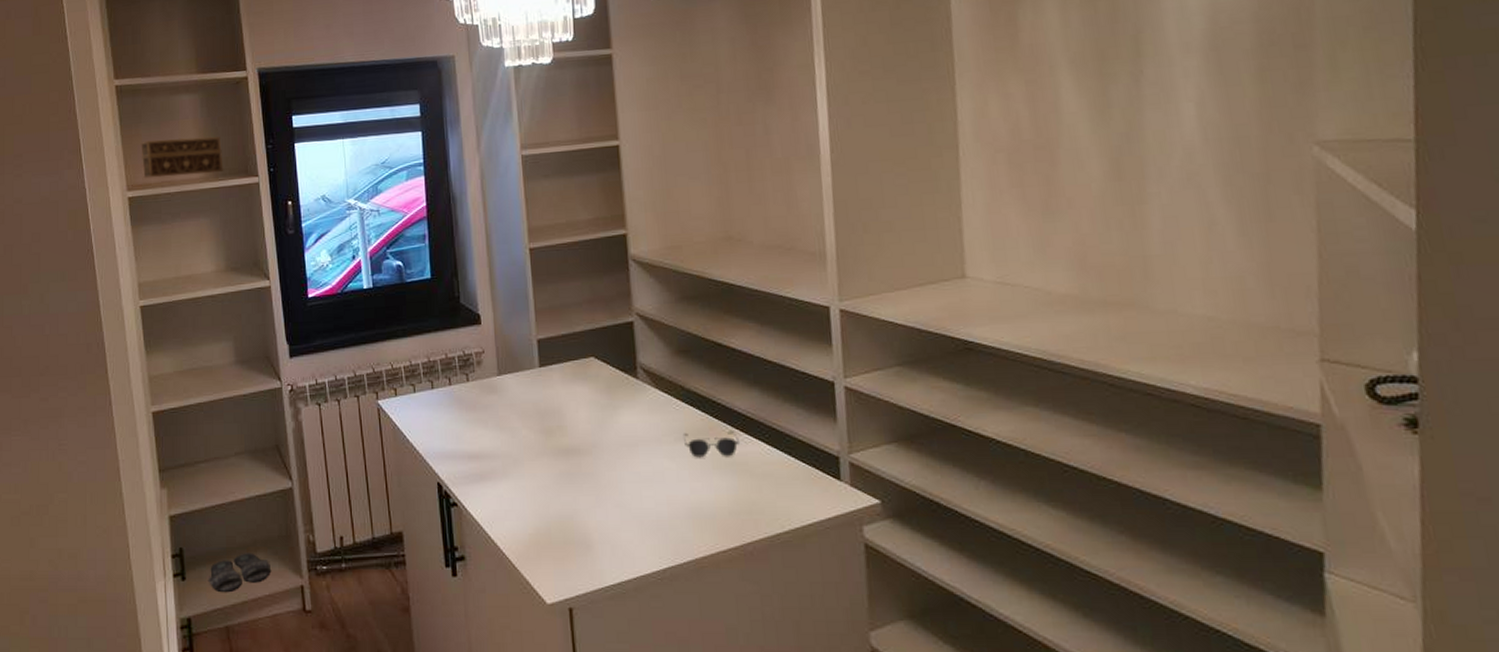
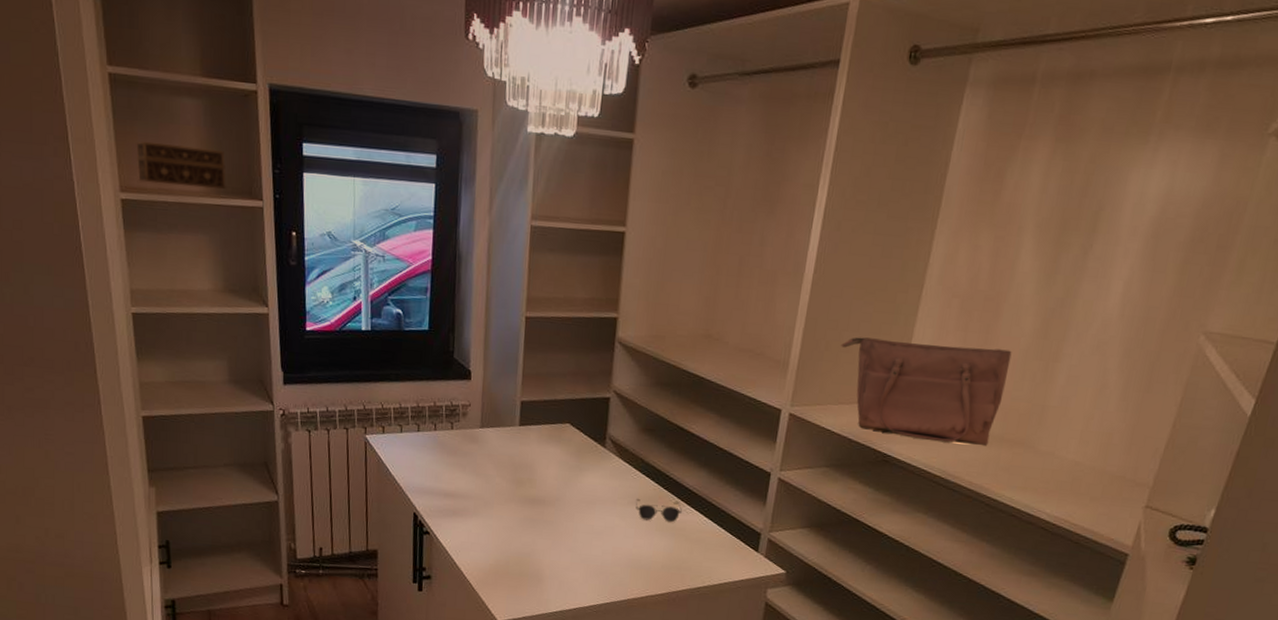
slippers: present [208,553,271,593] -> none [192,551,253,583]
shoulder bag: none [881,199,1091,318] -> present [841,337,1012,447]

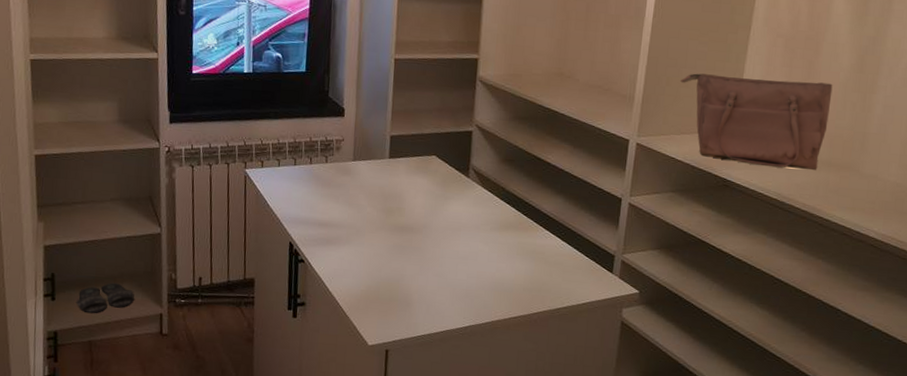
slippers: none [192,551,253,583] -> present [75,282,134,314]
sunglasses: present [636,498,682,523] -> none [498,224,541,247]

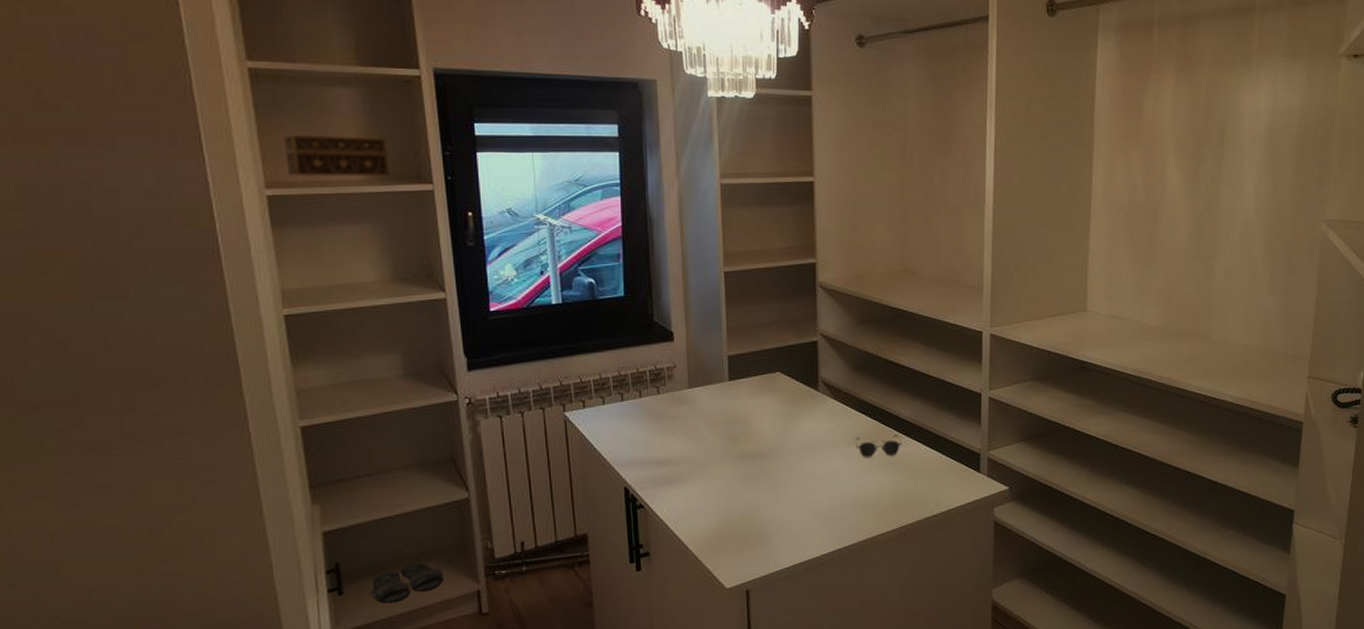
sunglasses: none [498,224,541,247] -> present [856,435,902,458]
shoulder bag: present [680,73,833,171] -> none [1027,253,1175,344]

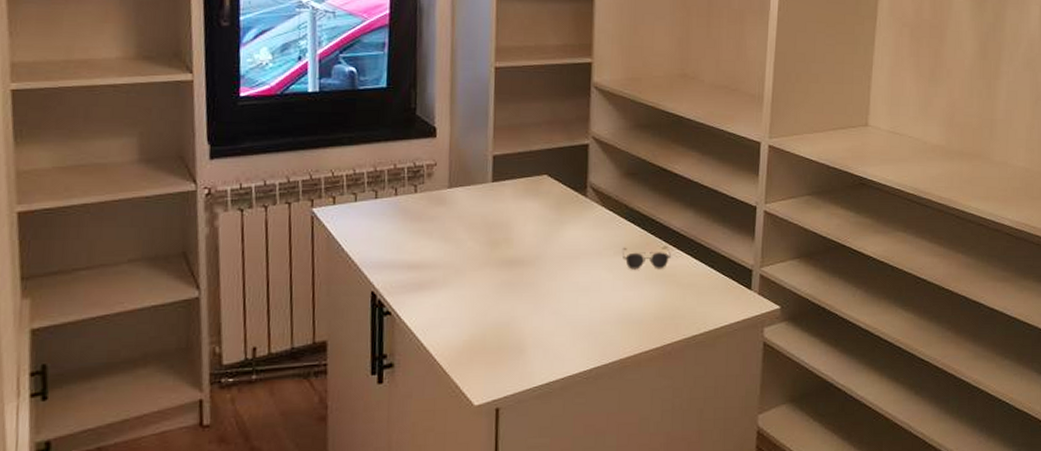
slippers: present [369,563,443,604] -> none [78,367,163,412]

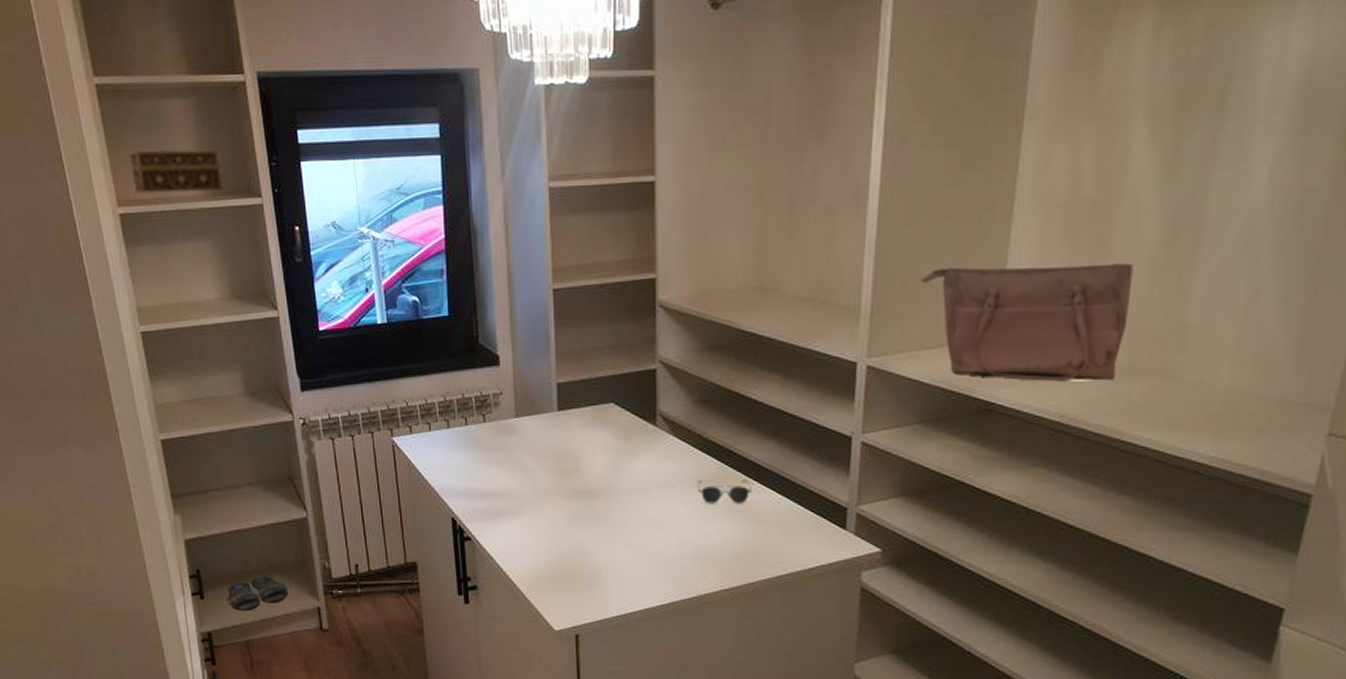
slippers: none [78,367,163,412] -> present [226,576,288,611]
shoulder bag: none [810,67,959,162] -> present [921,263,1134,381]

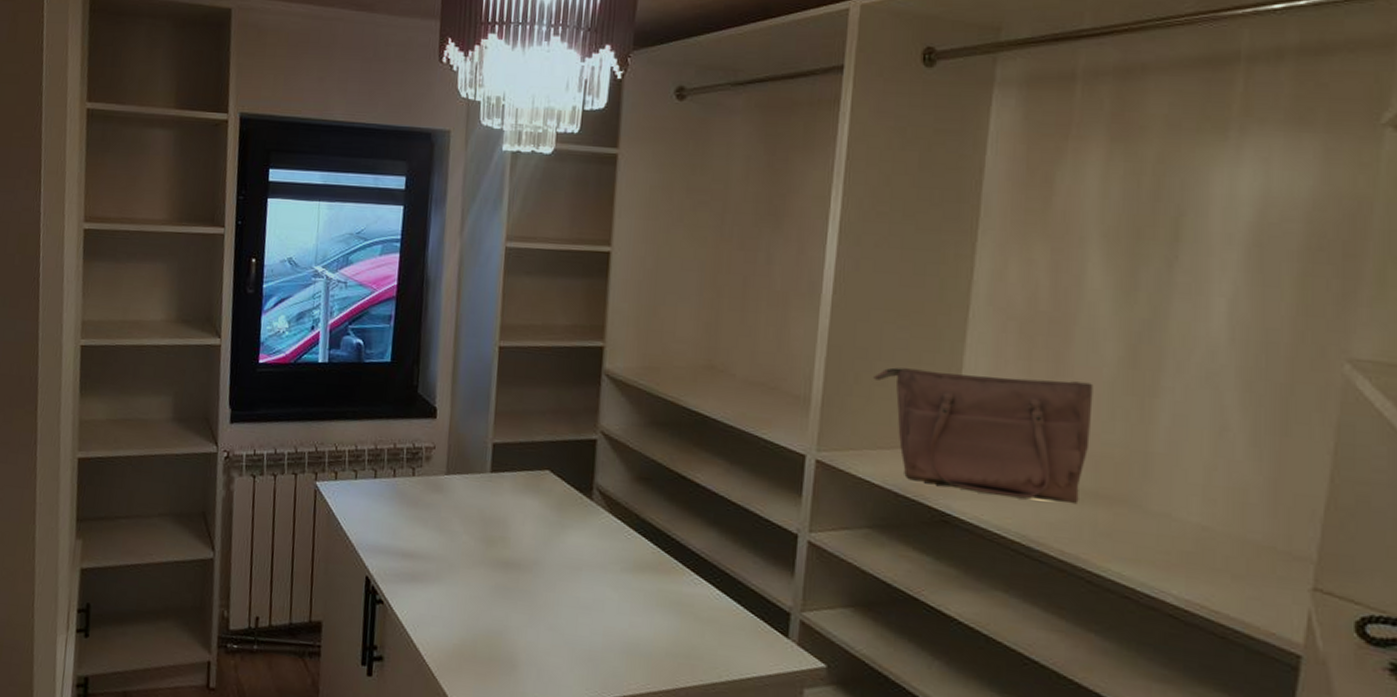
decorative box: present [129,149,223,194] -> none [103,172,190,218]
slippers: present [226,576,288,611] -> none [111,618,179,657]
sunglasses: present [698,480,751,504] -> none [631,563,688,596]

